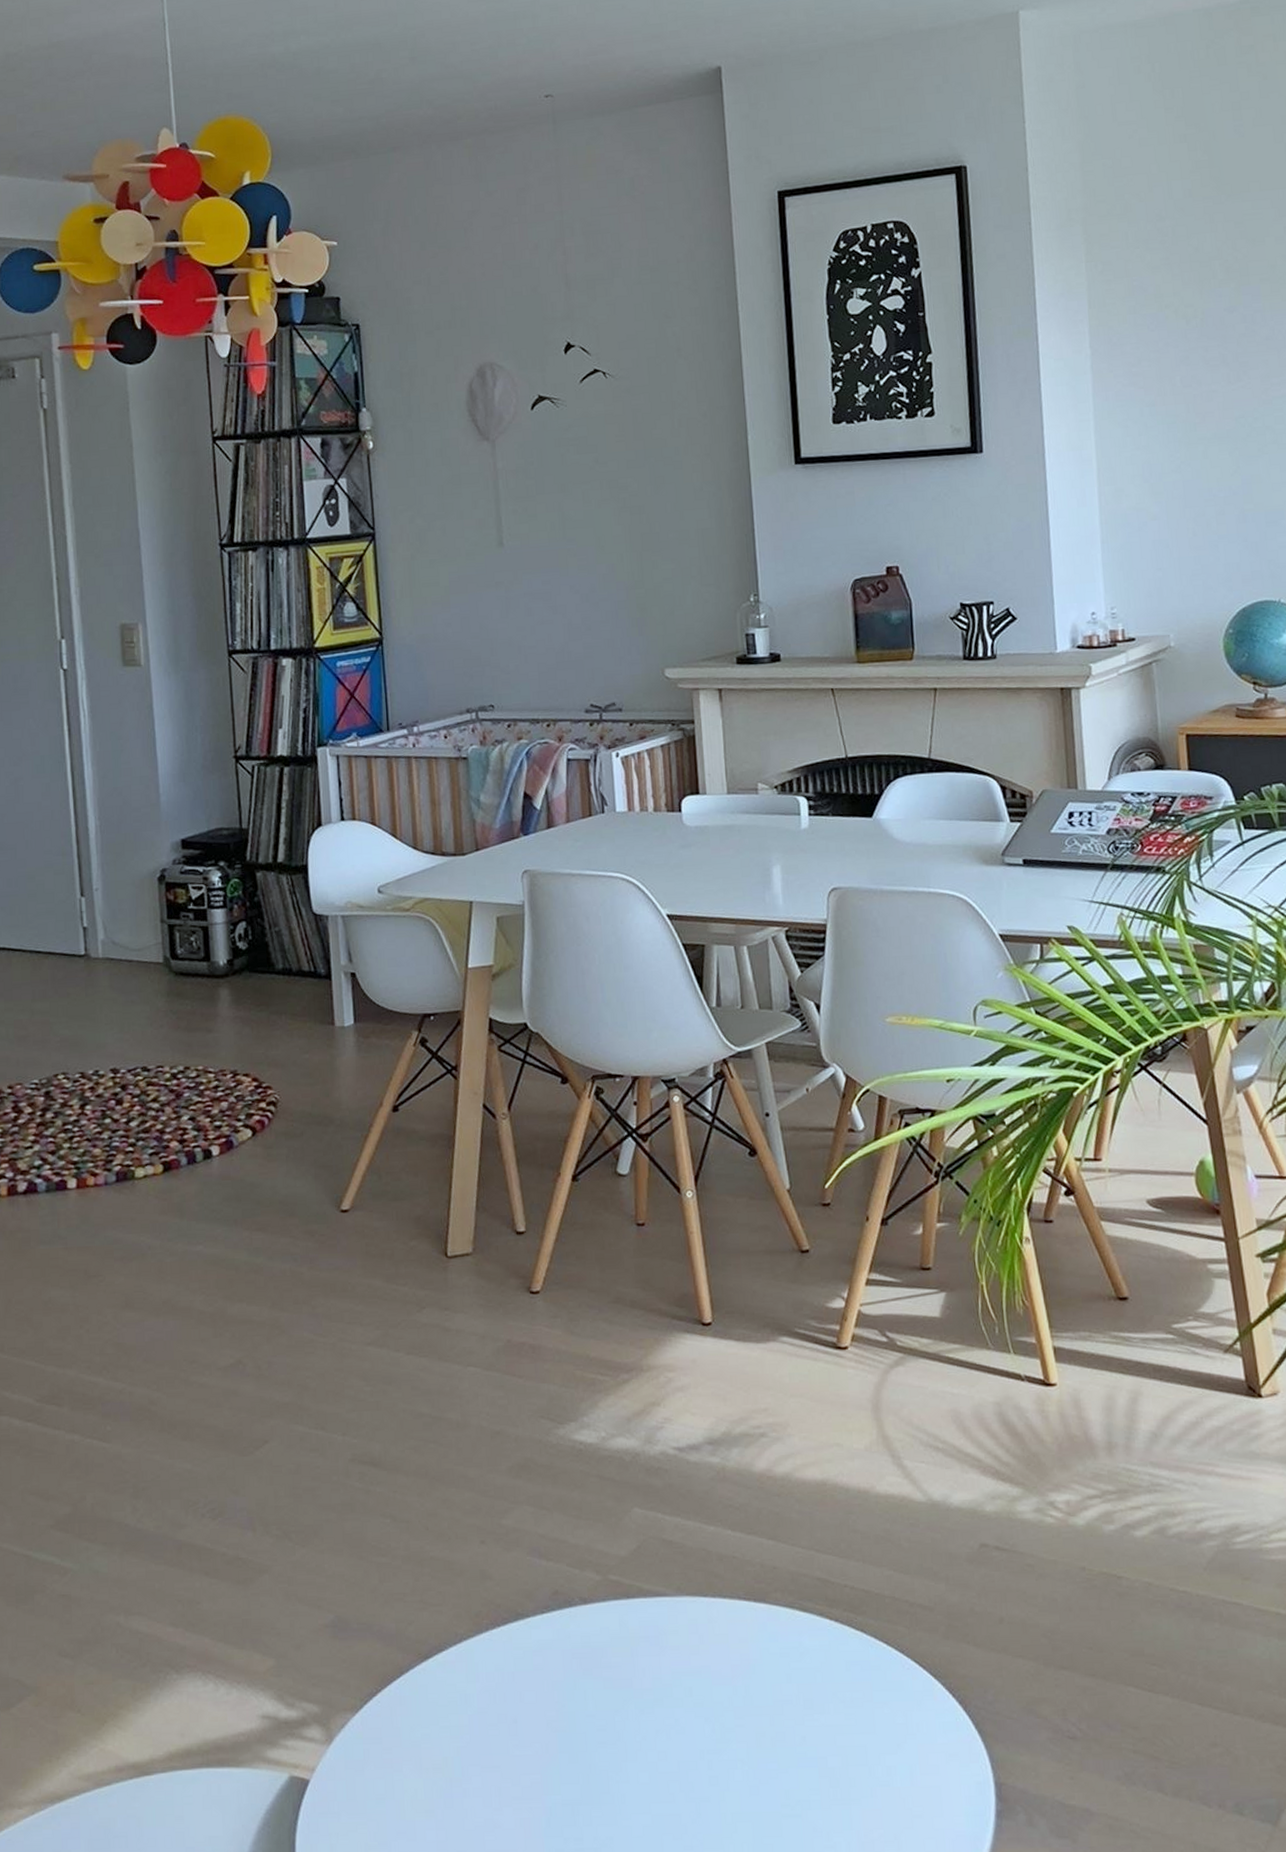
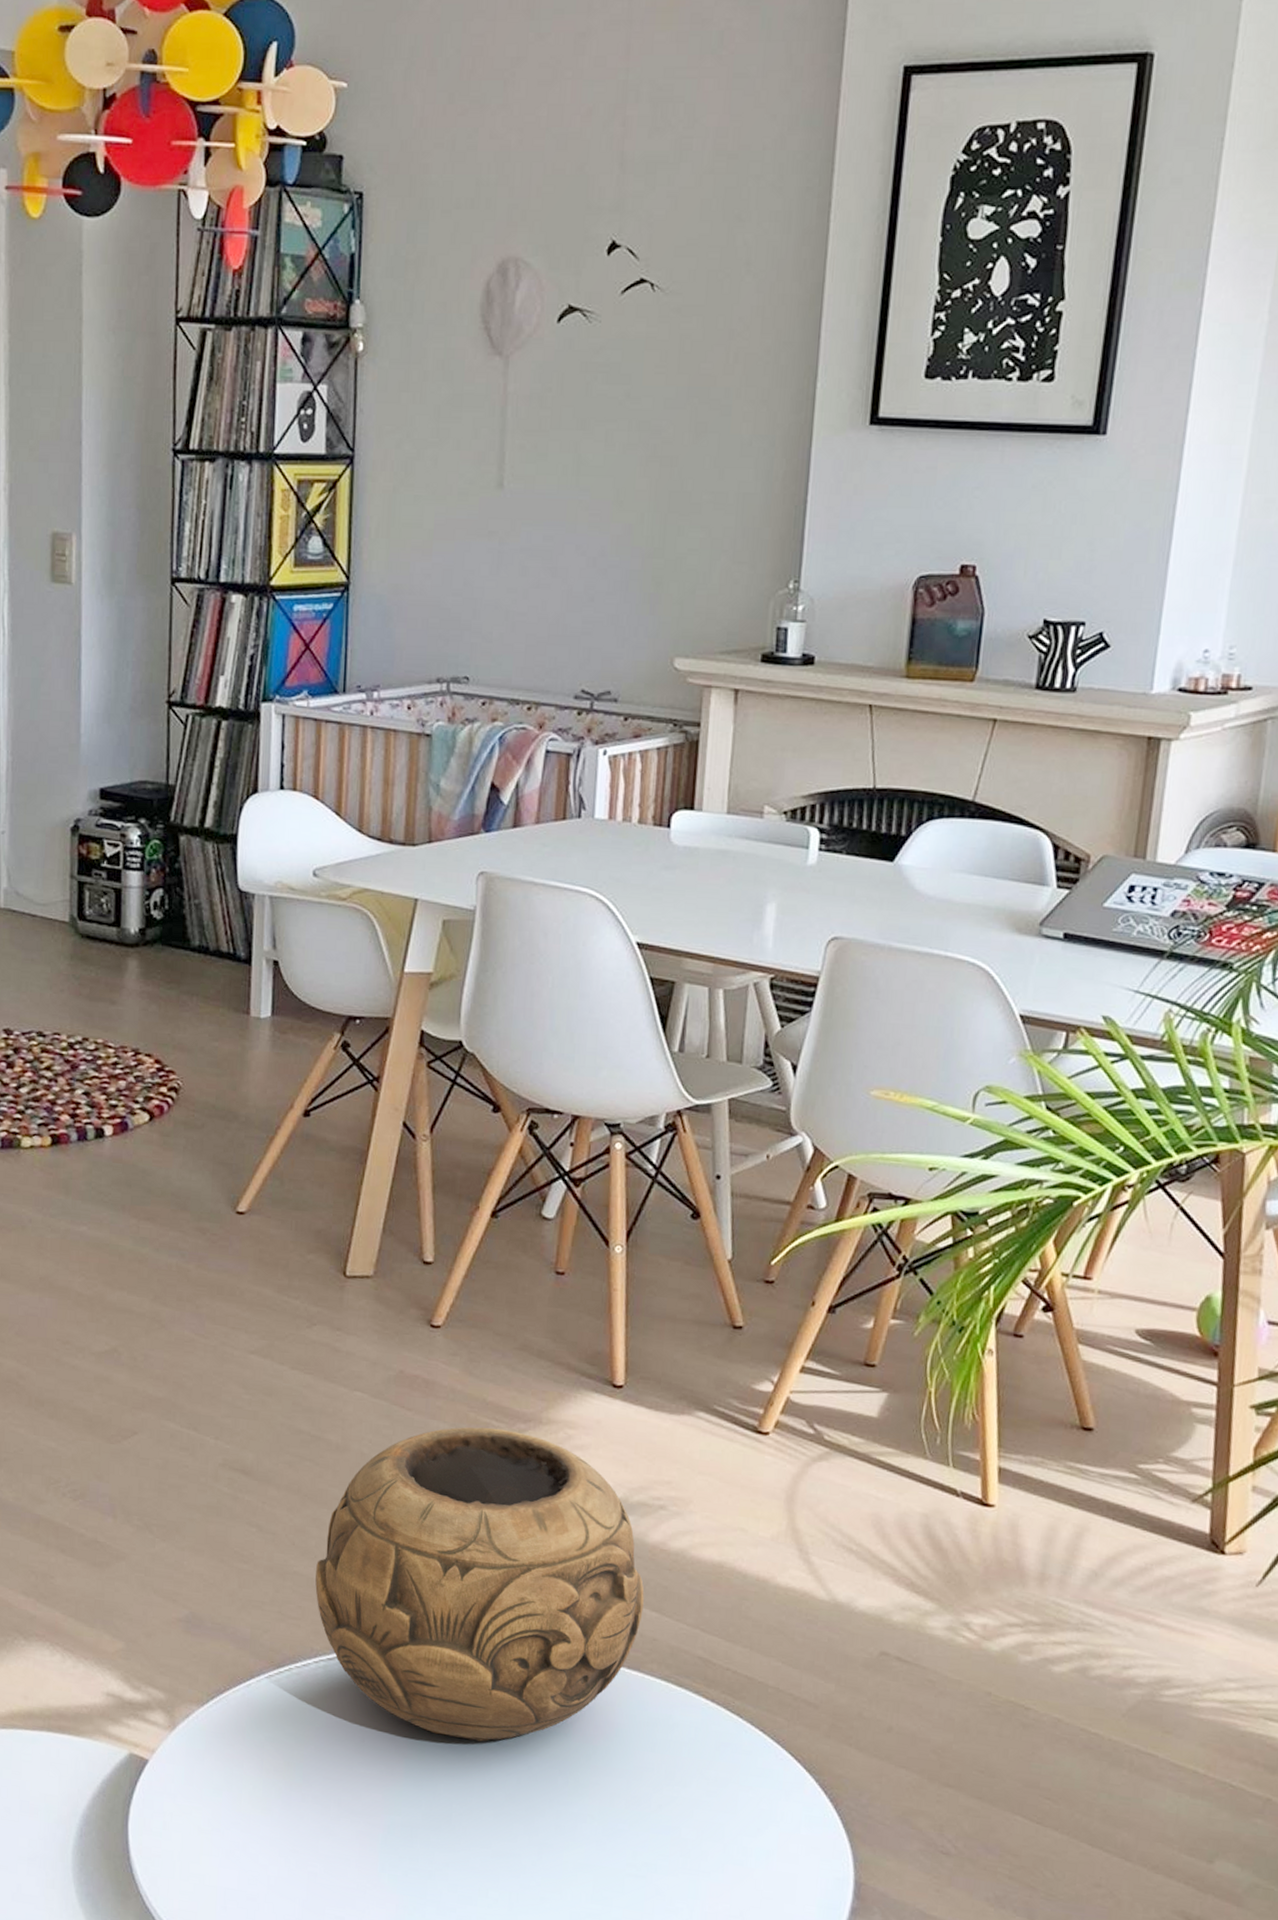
decorative bowl: none [451,1382,760,1702] -> present [315,1426,644,1742]

